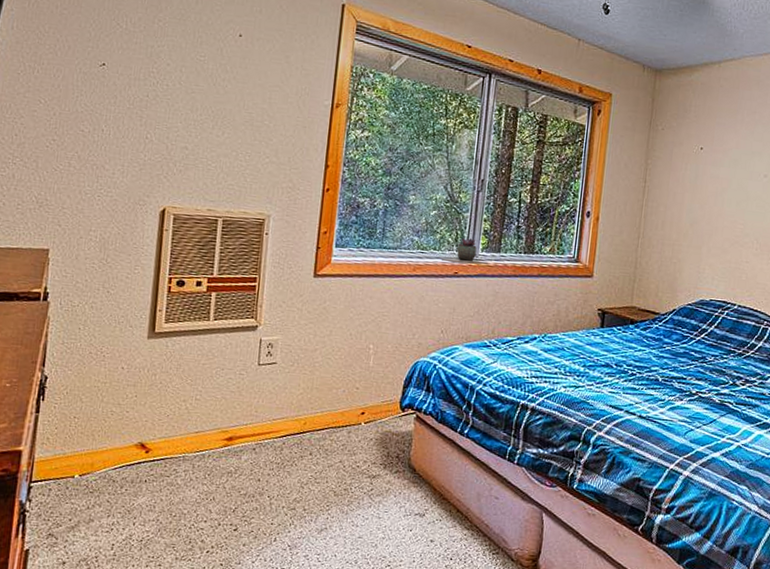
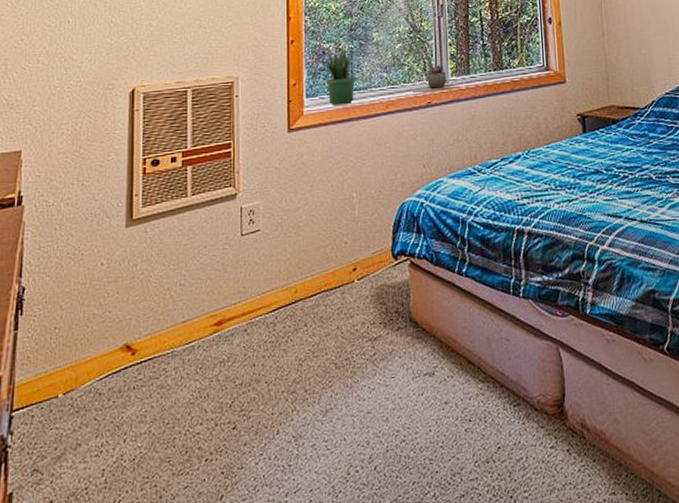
planter: none [355,203,387,261] -> present [321,46,356,106]

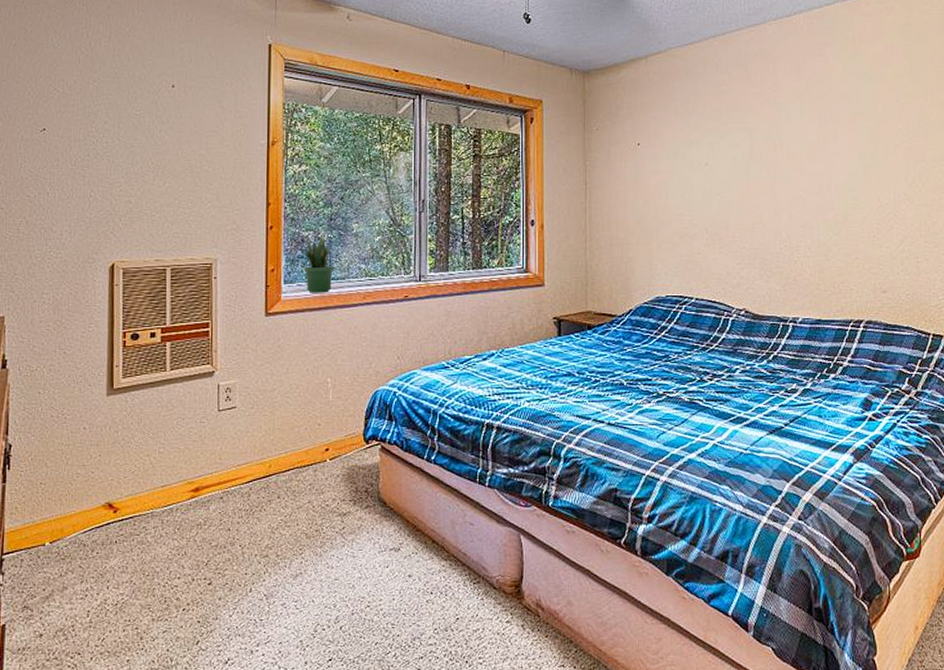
succulent plant: present [412,65,459,94] -> none [390,260,437,287]

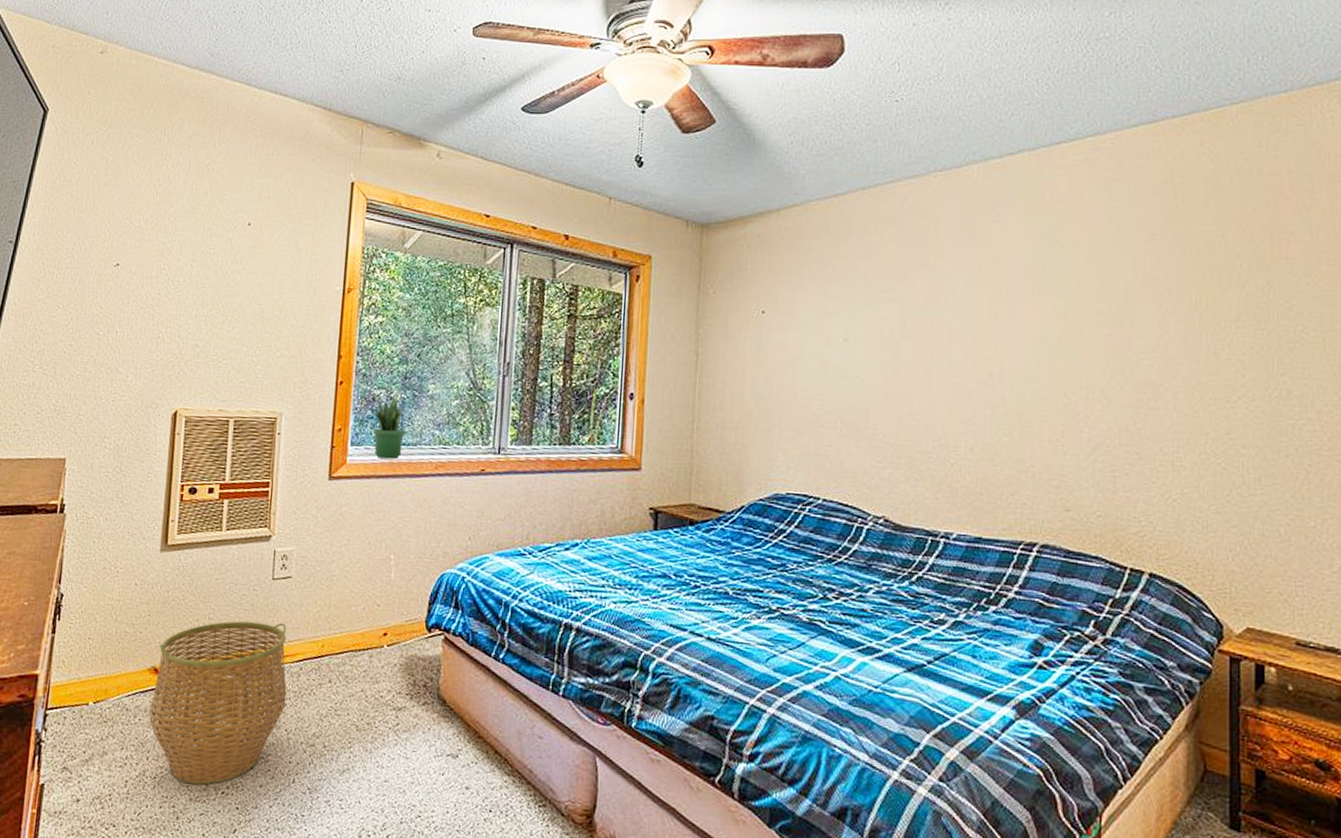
basket: none [106,449,239,606] -> present [148,621,287,785]

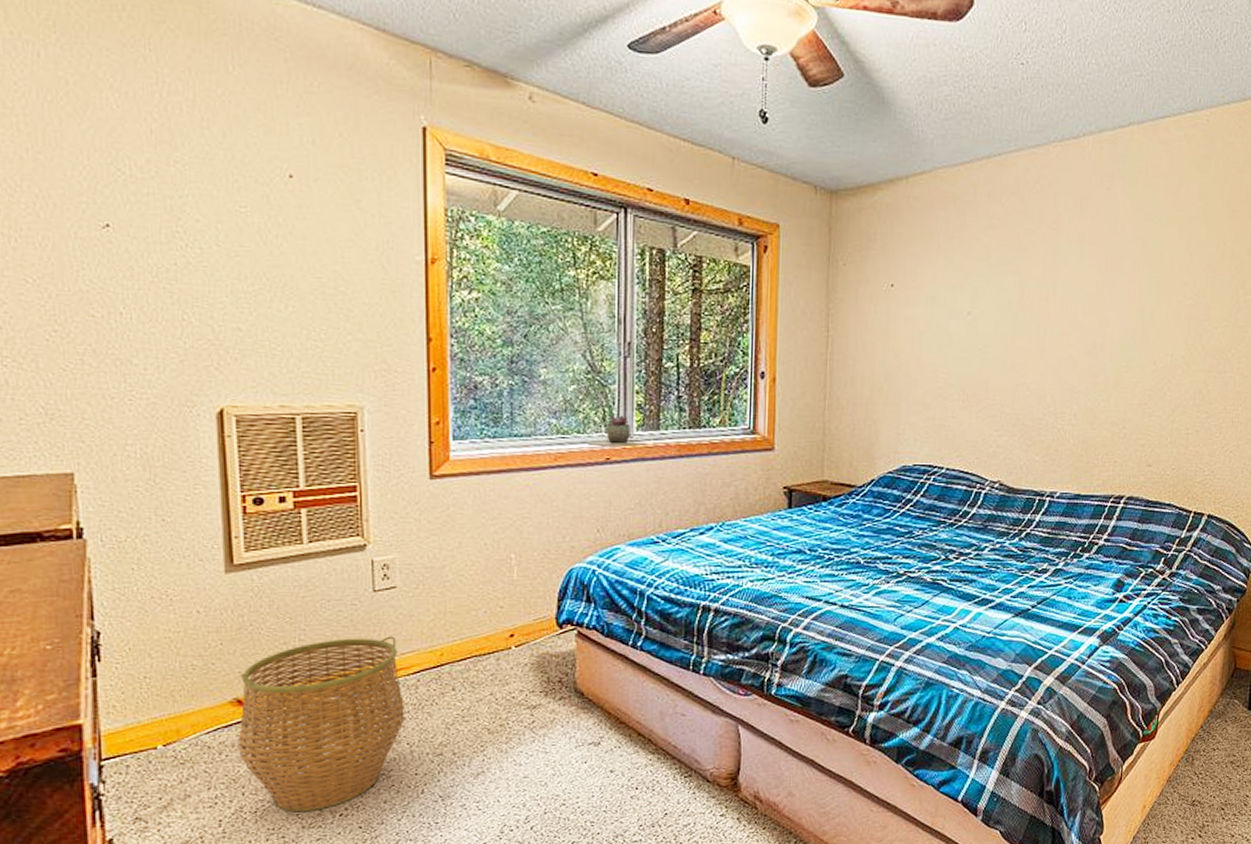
planter: present [370,395,406,460] -> none [472,381,517,453]
succulent plant: none [465,429,518,460] -> present [587,415,646,447]

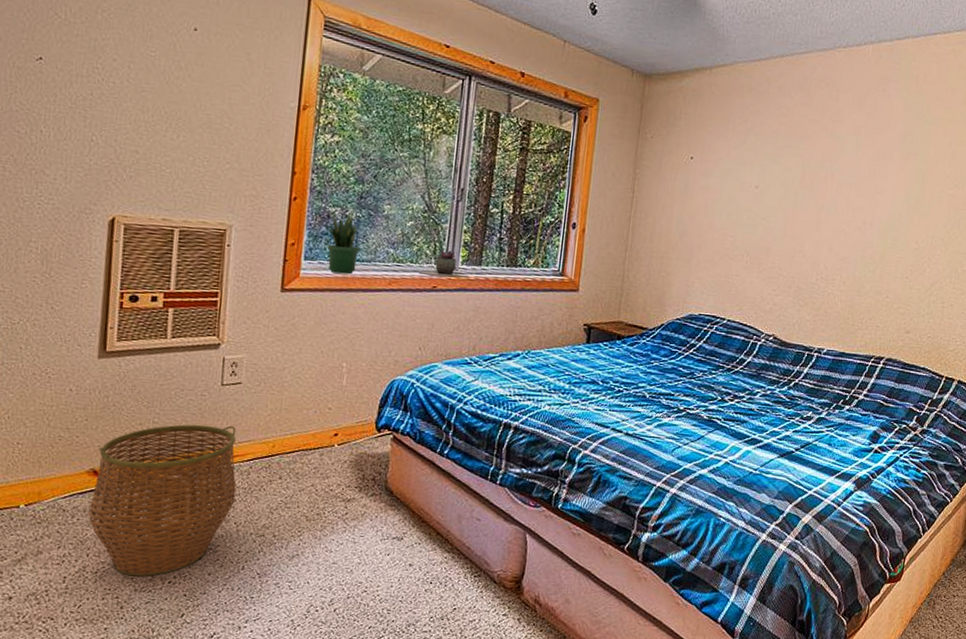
planter: none [472,381,517,453] -> present [325,213,361,275]

